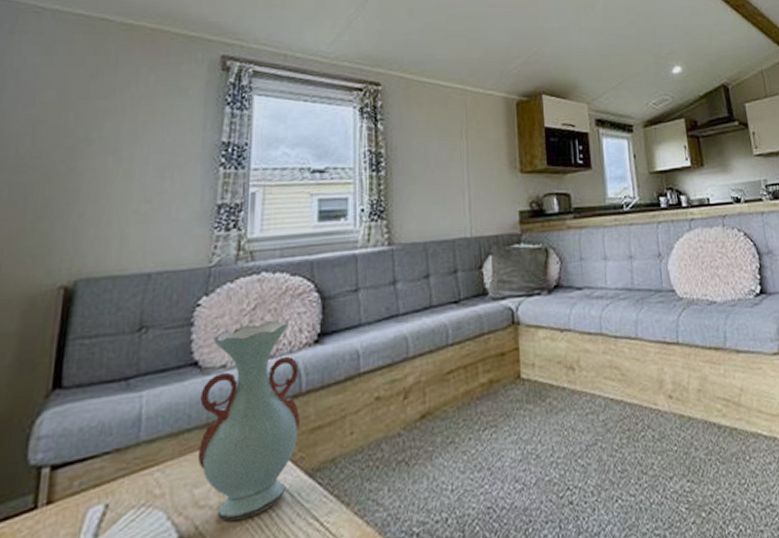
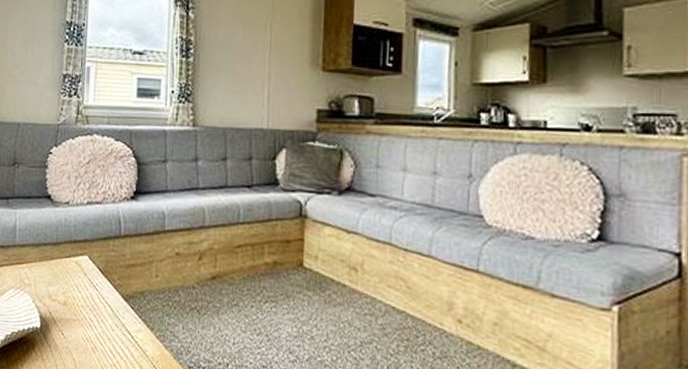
decorative vase: present [197,320,301,521] -> none [50,175,120,317]

